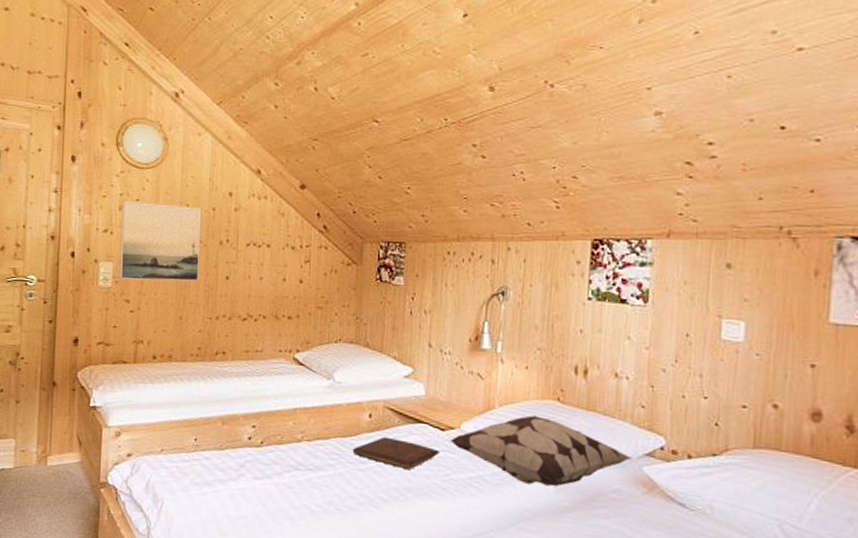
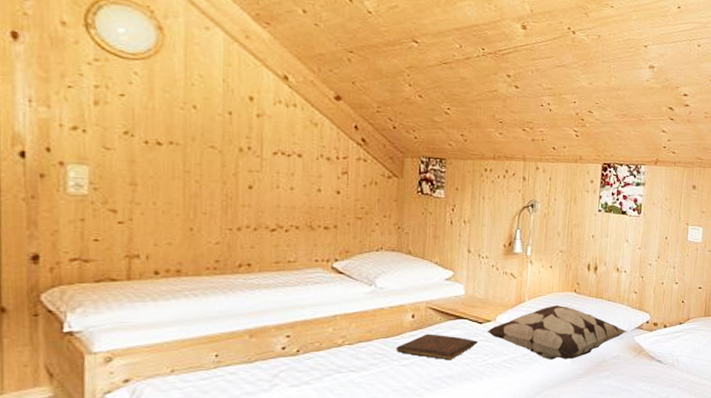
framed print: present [120,200,202,281] -> none [98,94,214,190]

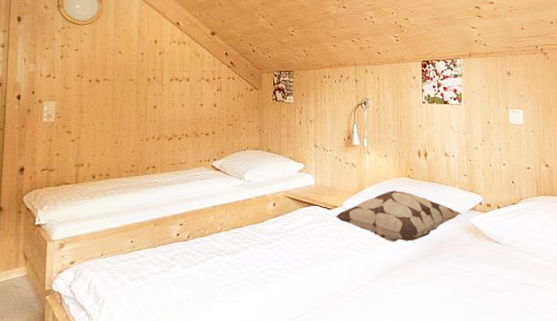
book: present [396,333,478,360] -> none [262,219,328,244]

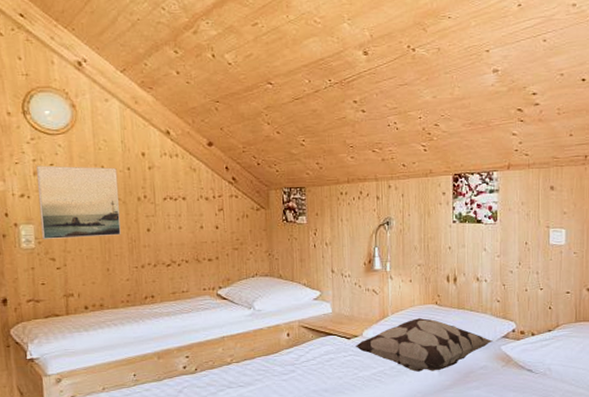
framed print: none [62,50,132,114] -> present [36,165,121,239]

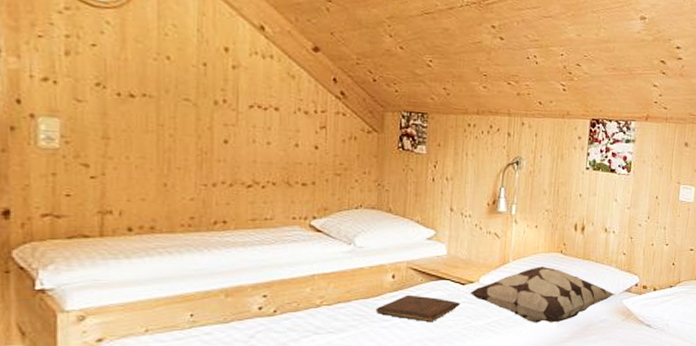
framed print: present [36,165,121,239] -> none [69,44,189,144]
book: none [276,350,347,375] -> present [375,294,460,323]

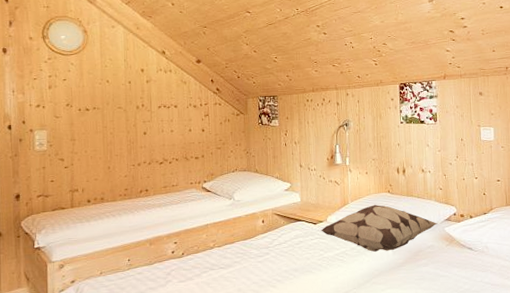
book: present [375,294,460,323] -> none [252,235,314,256]

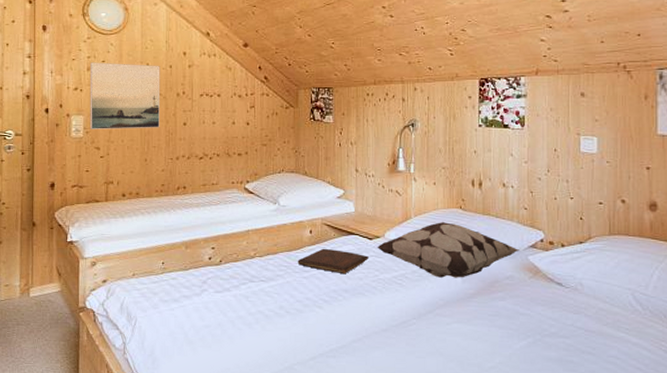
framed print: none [51,80,121,143] -> present [89,62,161,129]
book: none [252,235,314,256] -> present [297,248,369,275]

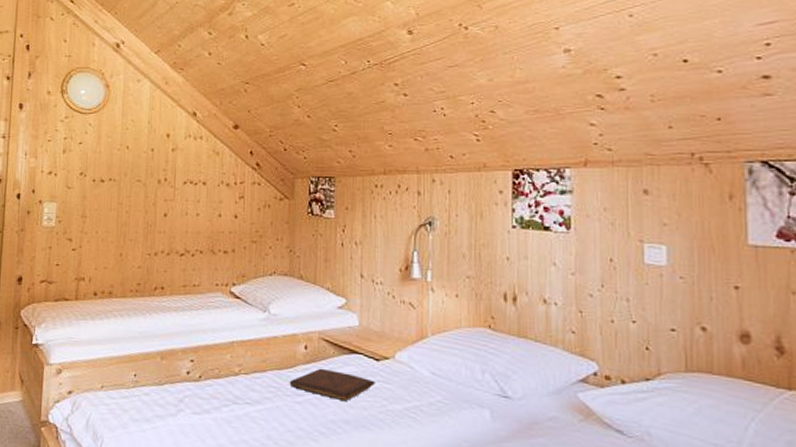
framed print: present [89,62,161,129] -> none [63,144,141,219]
decorative pillow: present [376,221,521,278] -> none [384,342,568,416]

